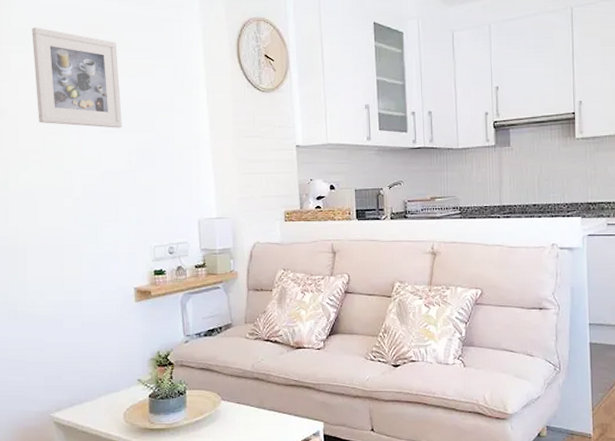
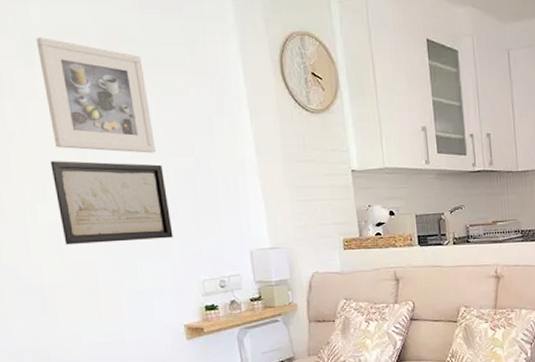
wall art: none [33,134,131,210] -> present [50,161,173,245]

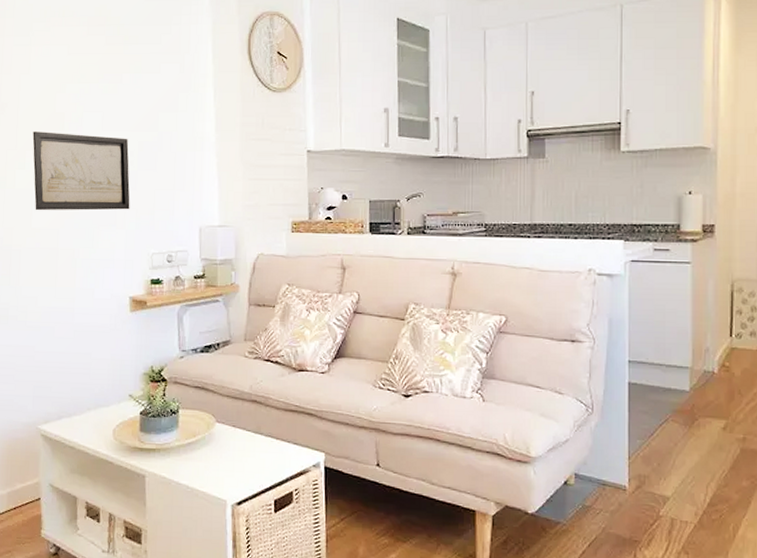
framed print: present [36,37,156,153] -> none [36,19,125,127]

